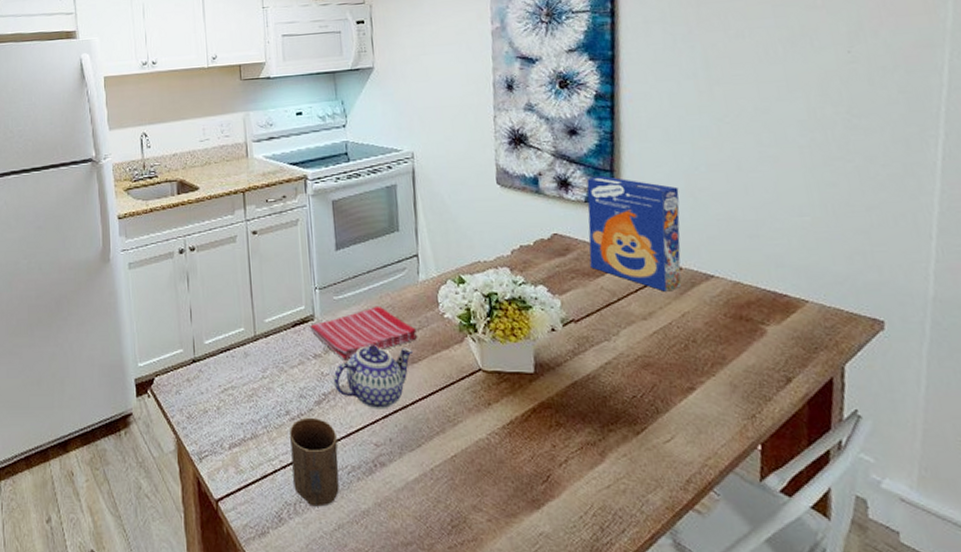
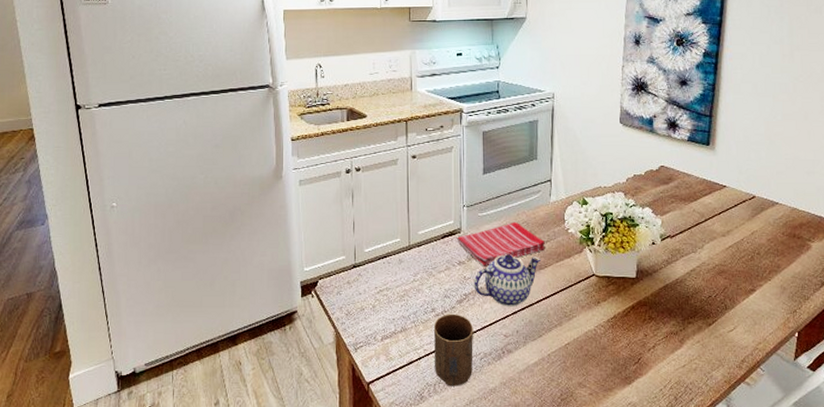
cereal box: present [586,175,681,292] -> none [687,119,760,215]

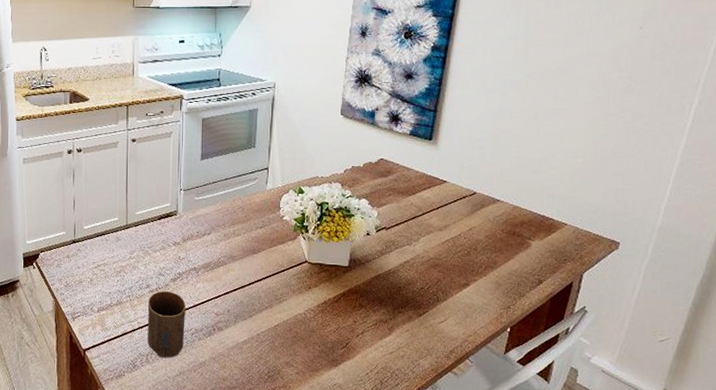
dish towel: present [457,221,546,267] -> none [173,206,260,248]
teapot: present [473,254,540,307] -> none [187,238,254,288]

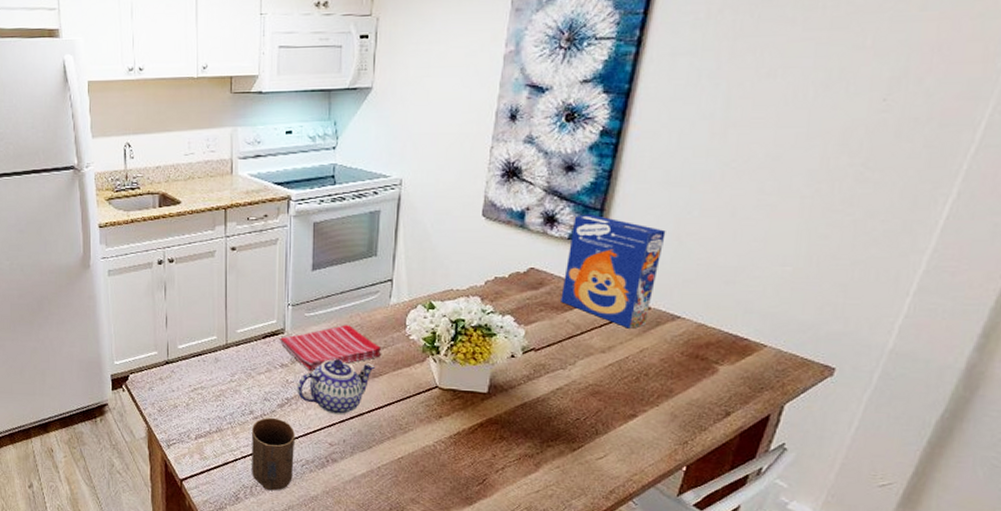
dish towel: none [173,206,260,248] -> present [280,324,382,371]
teapot: none [187,238,254,288] -> present [297,359,375,415]
cereal box: none [405,114,485,210] -> present [561,214,666,329]

